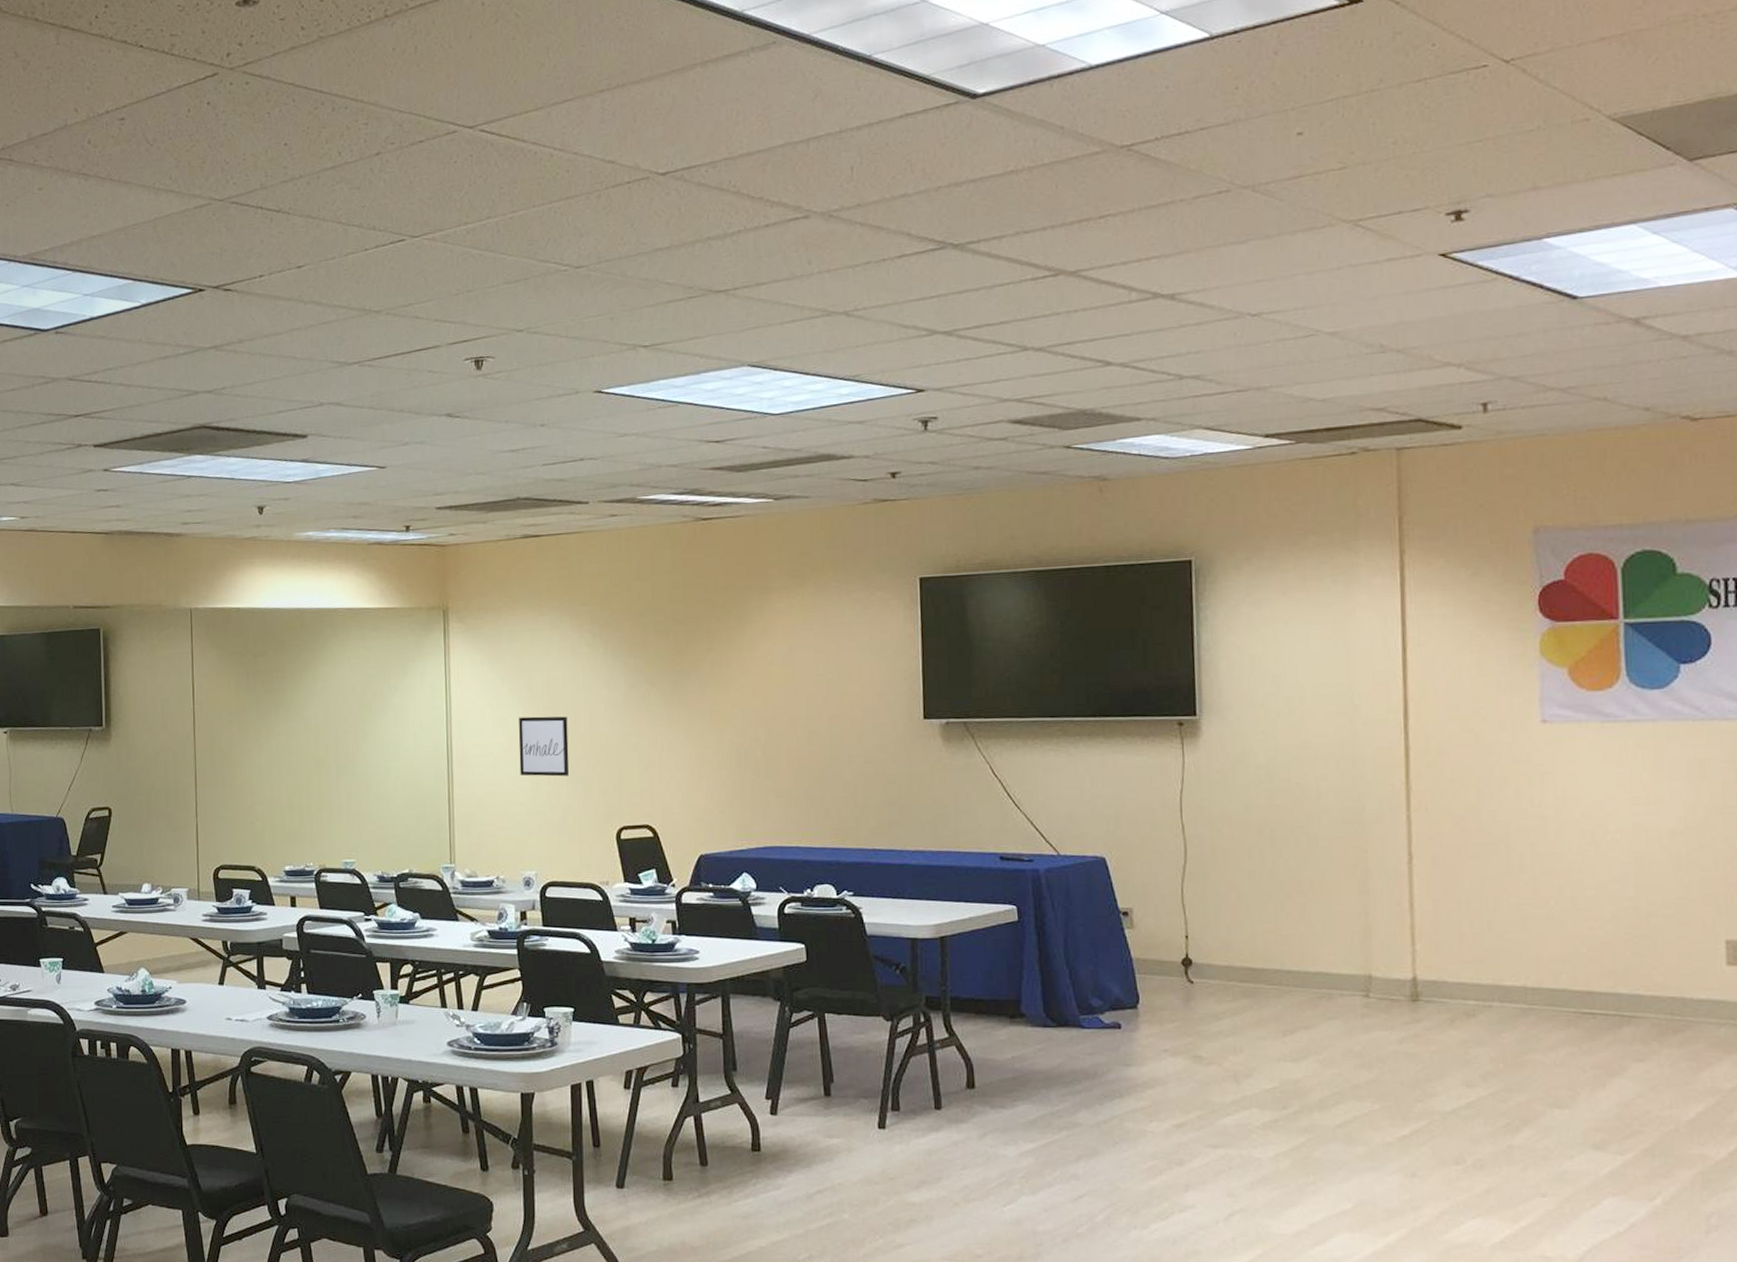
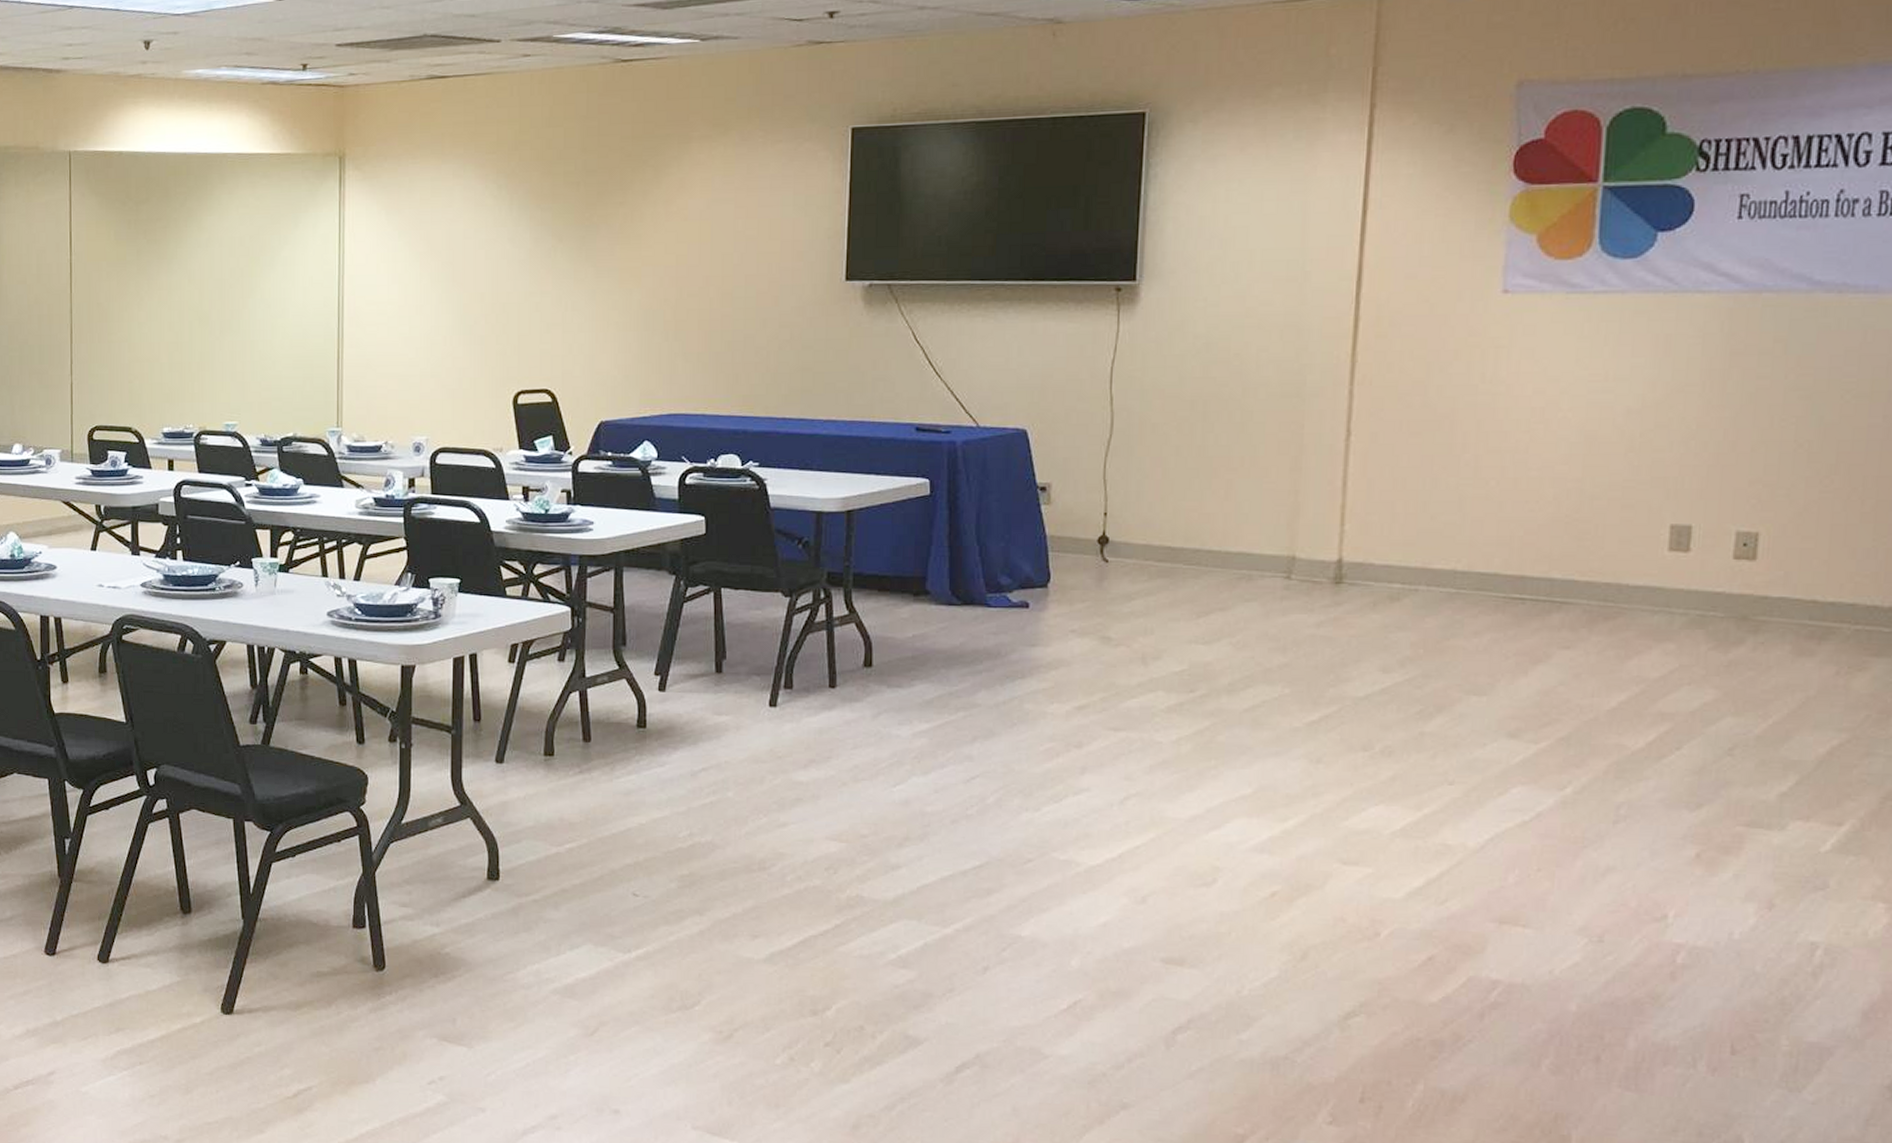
wall art: present [518,716,569,777] -> none [414,272,467,337]

